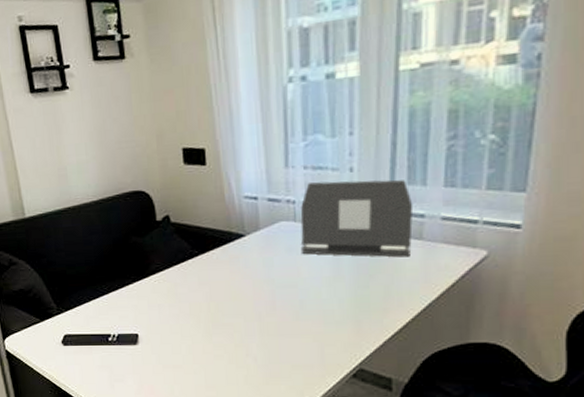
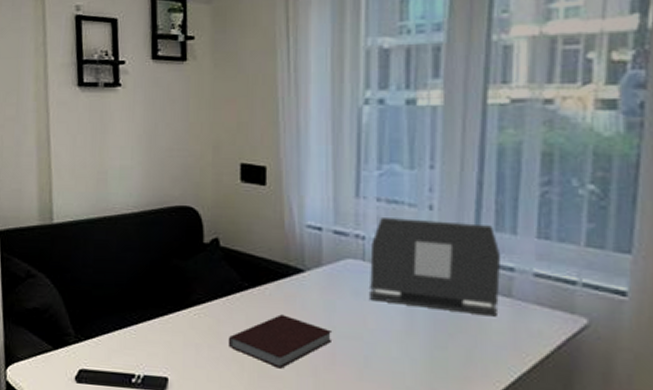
notebook: none [184,273,272,317] -> present [228,314,333,369]

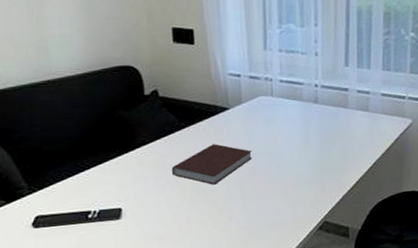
laptop: present [370,218,501,317] -> none [276,63,362,126]

